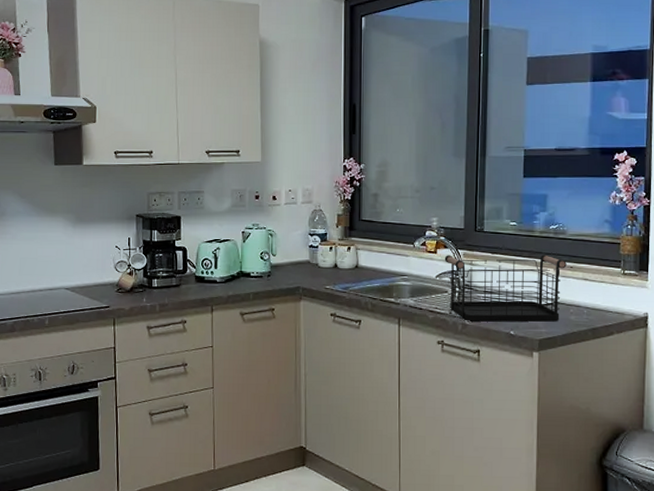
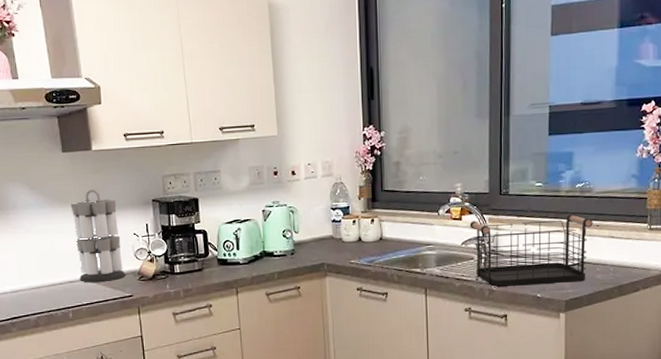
spice rack: none [58,201,104,291] -> present [71,189,126,282]

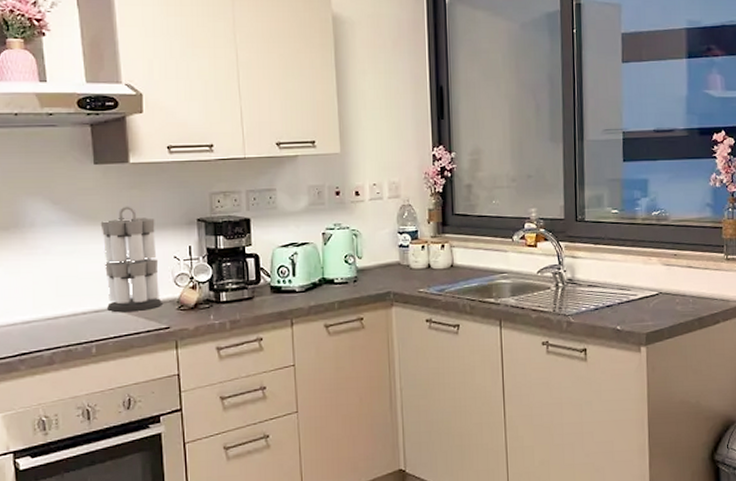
dish rack: present [470,214,593,287] -> none [545,243,671,319]

